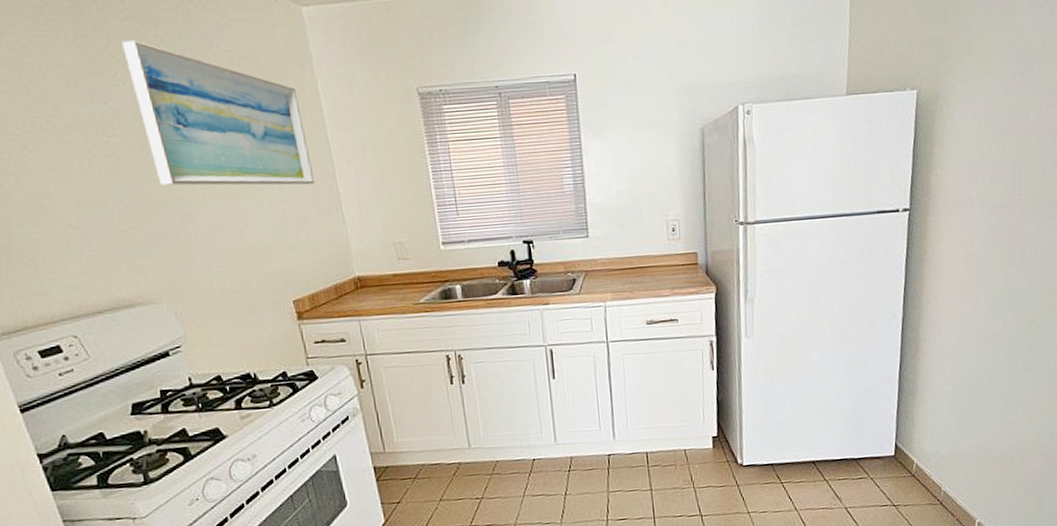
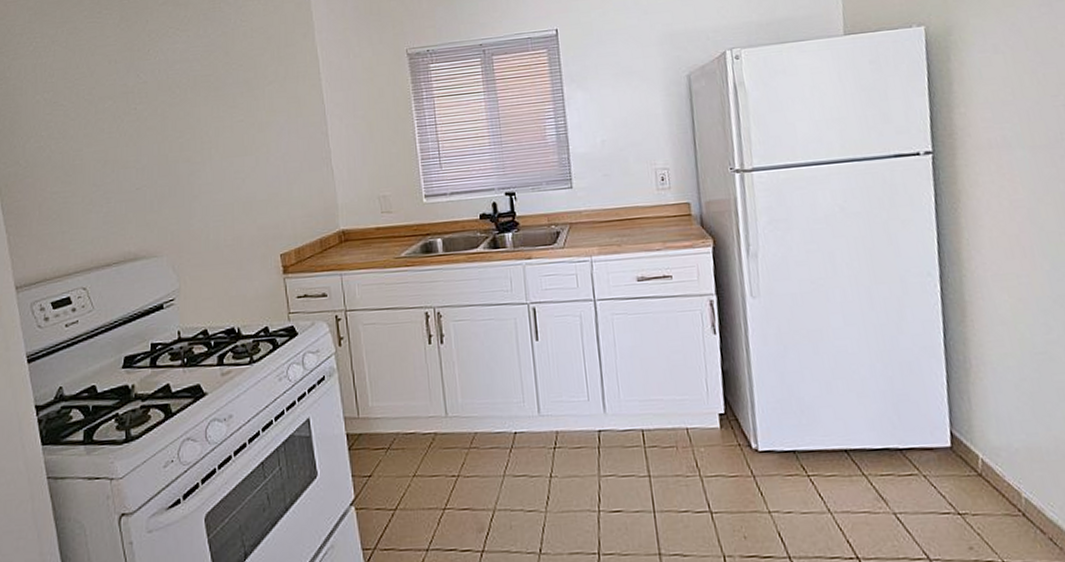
wall art: present [122,40,315,186] -> none [157,21,309,146]

